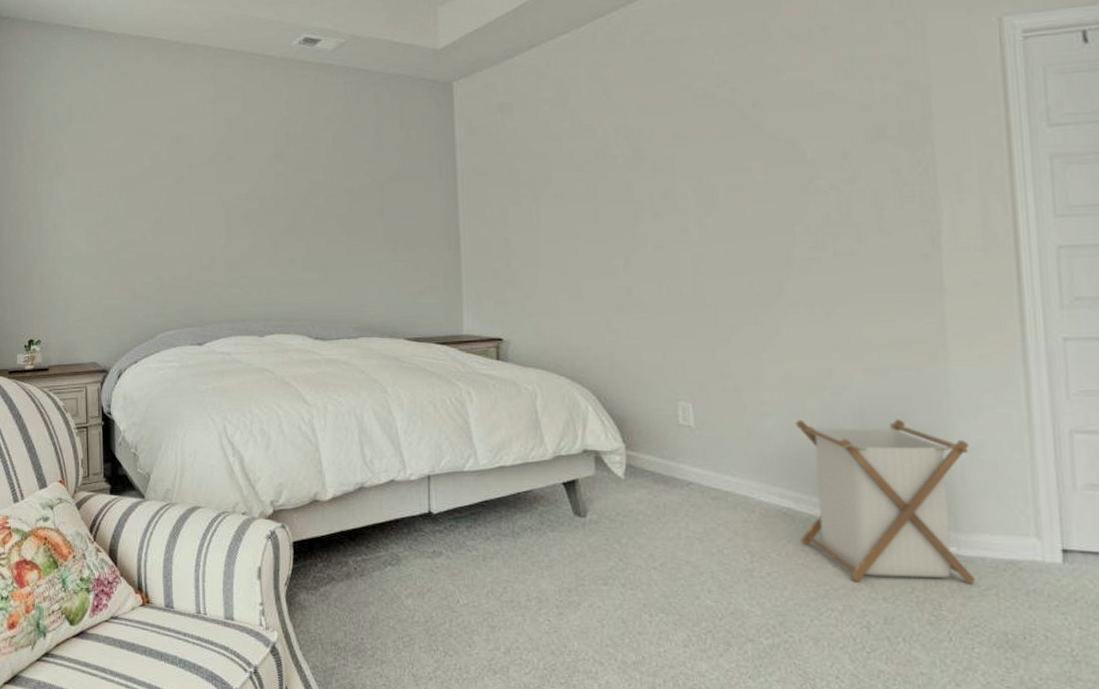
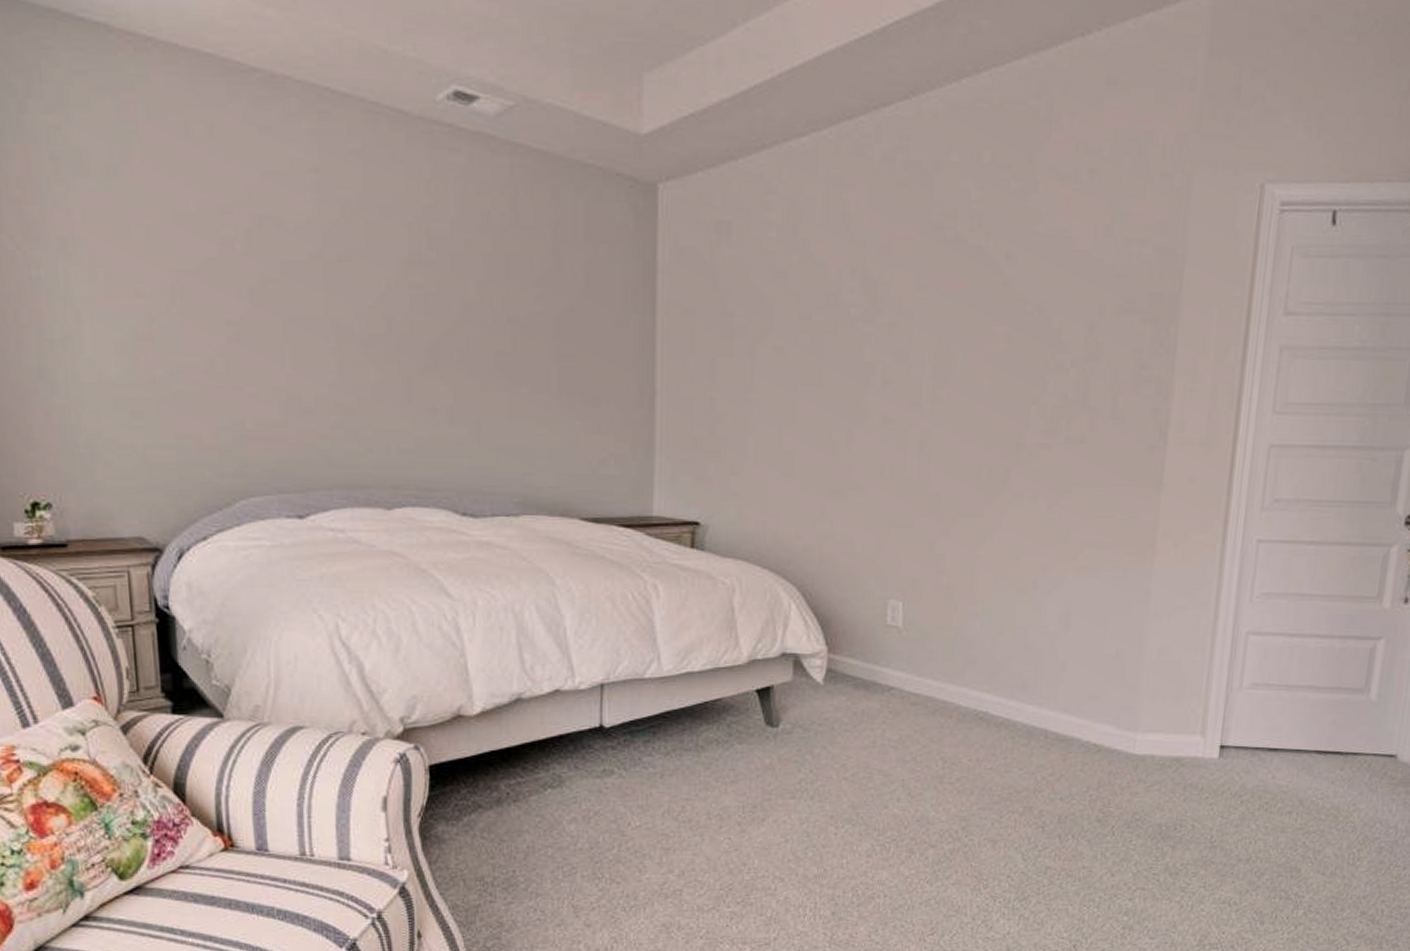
laundry basket: present [795,419,976,584] -> none [993,620,1160,785]

